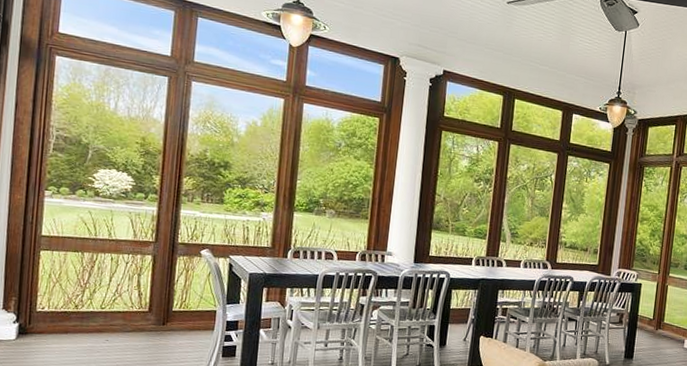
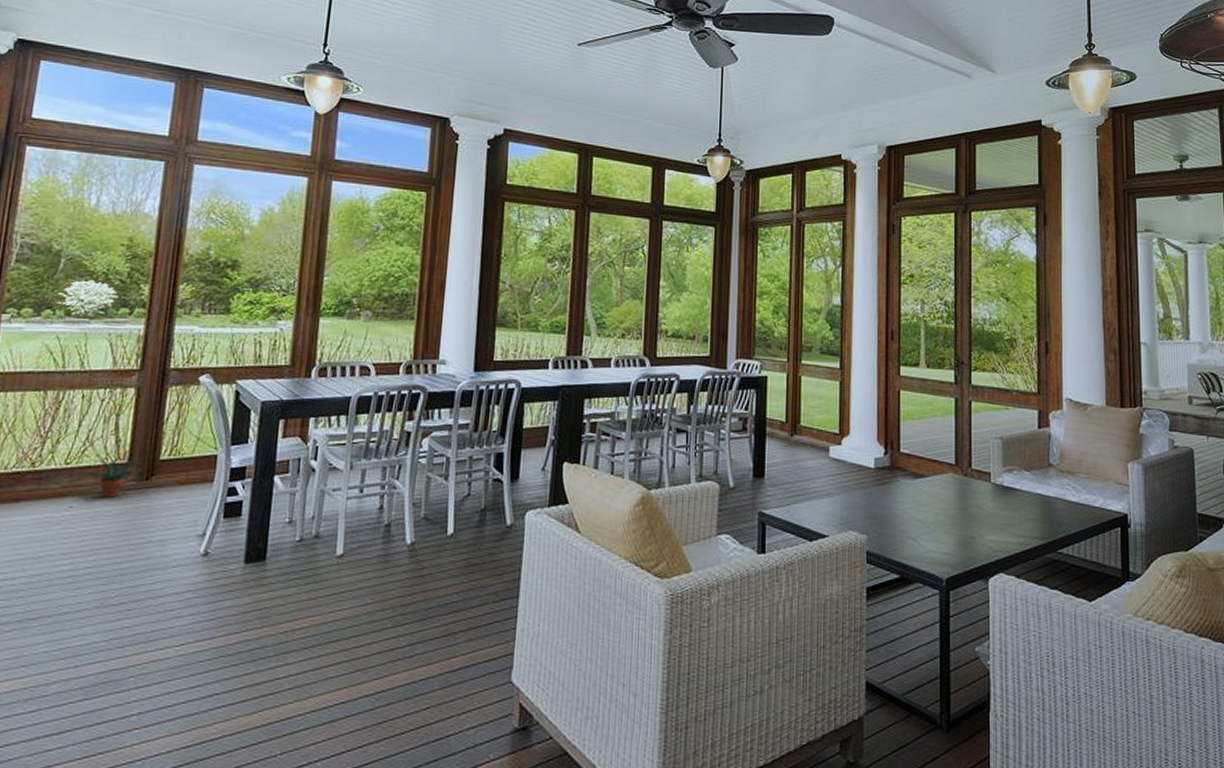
potted plant: none [116,306,159,337] -> present [84,458,142,499]

